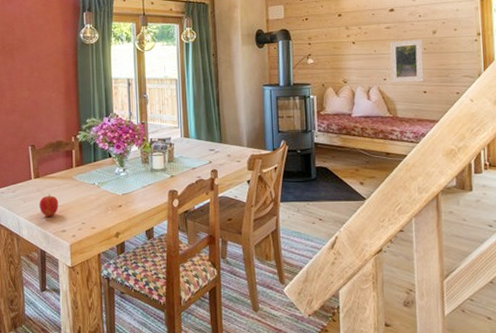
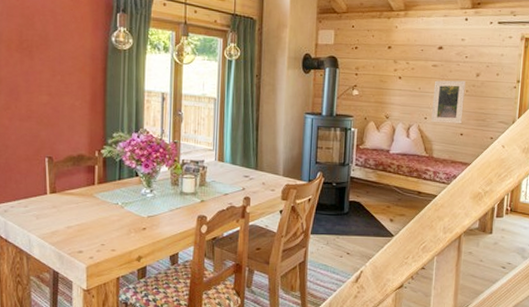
apple: present [39,194,59,218] -> none [54,212,77,237]

